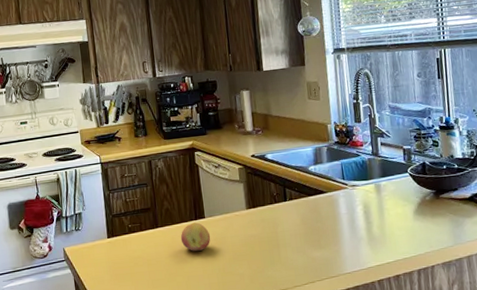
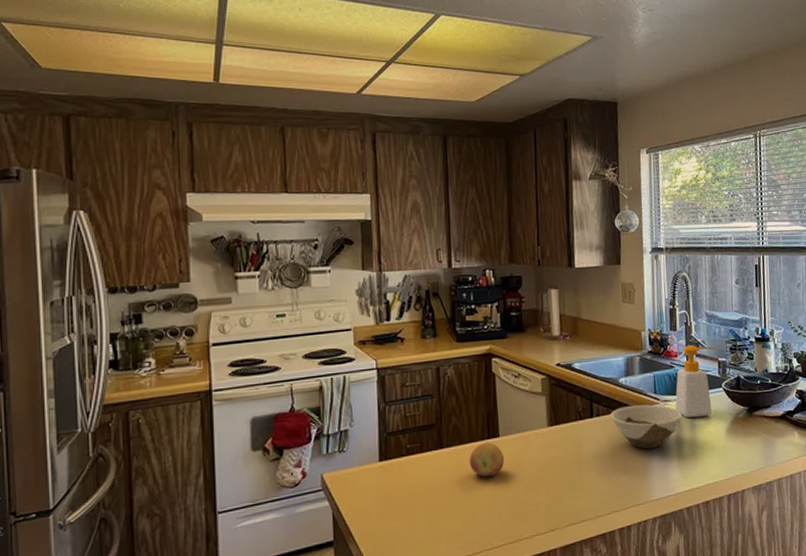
bowl: none [301,189,370,229] -> present [609,404,683,449]
soap bottle: none [362,135,402,200] -> present [675,345,718,418]

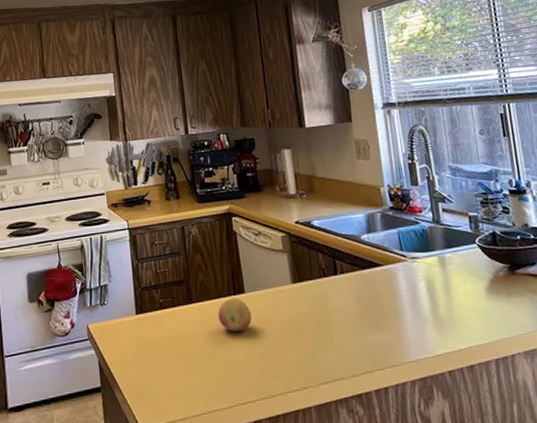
bowl: present [609,404,683,449] -> none [354,261,434,308]
soap bottle: present [675,345,718,418] -> none [423,200,468,275]

